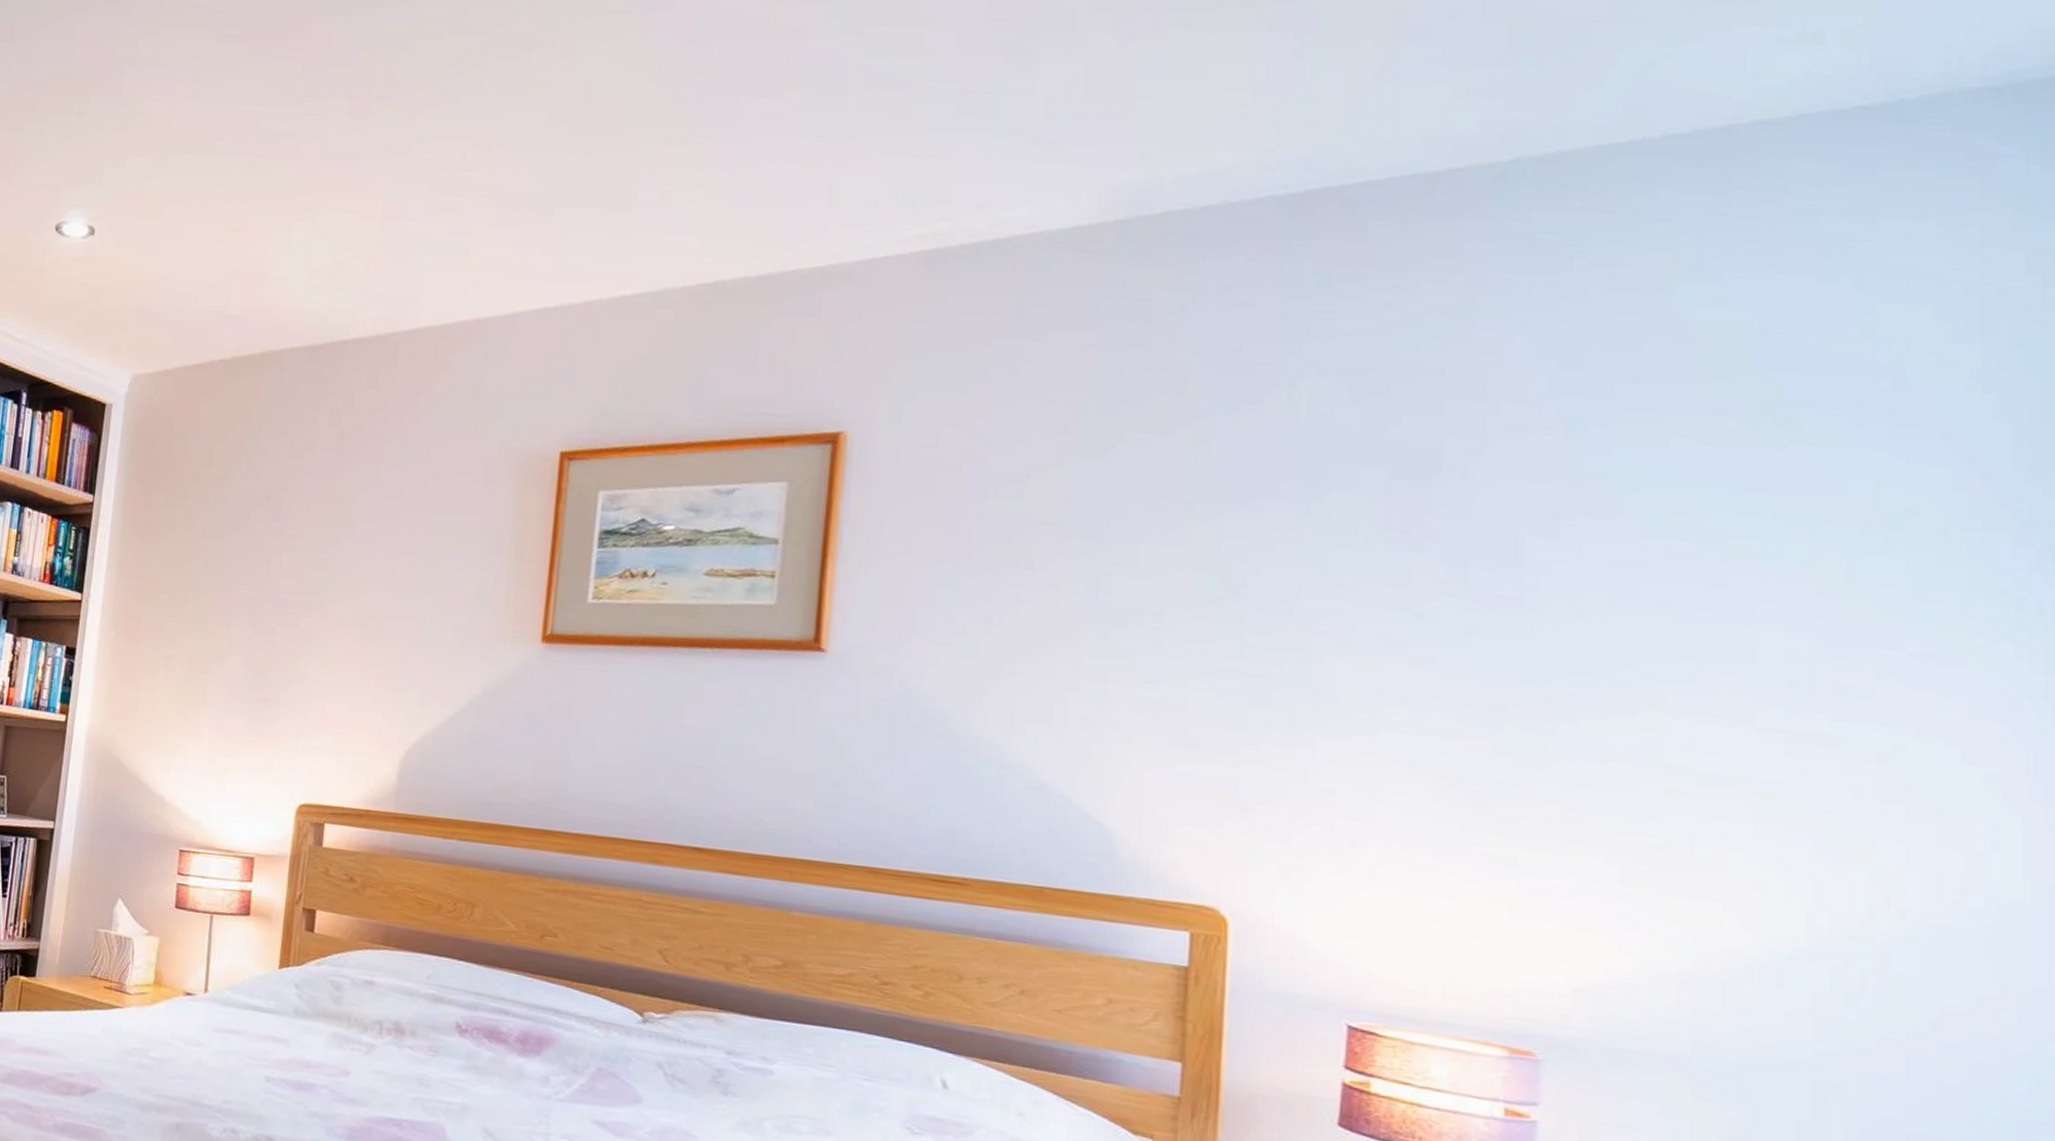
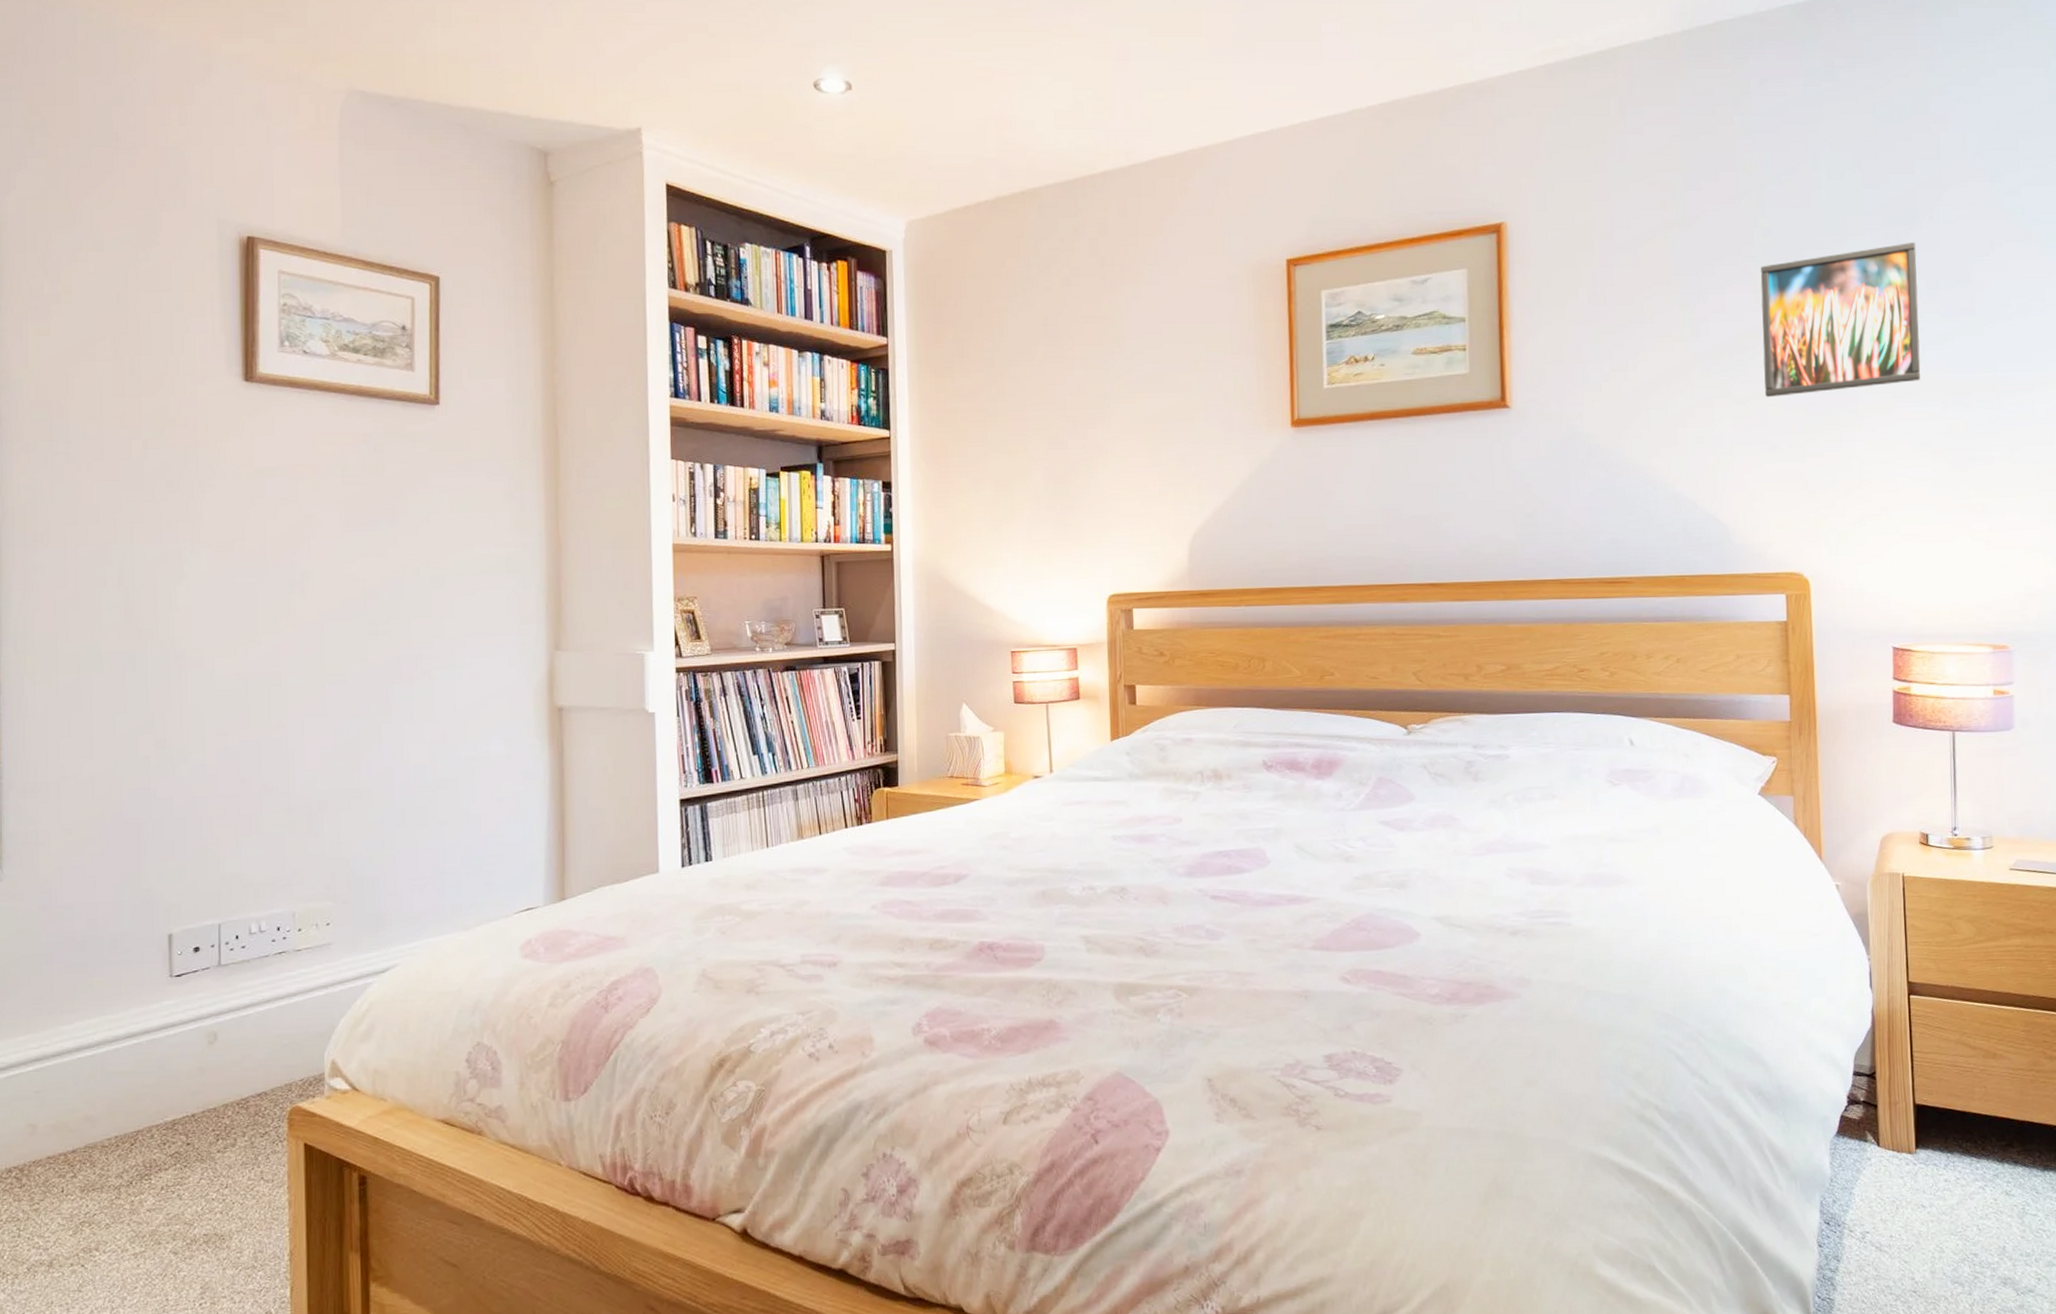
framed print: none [1185,503,1436,683] -> present [1760,241,1921,398]

